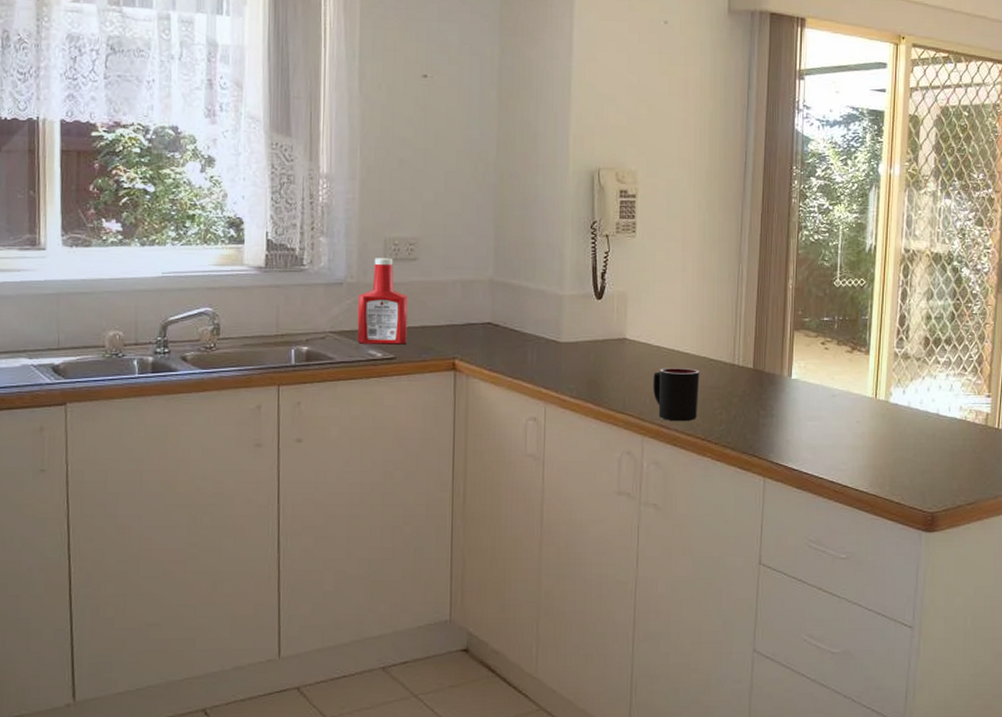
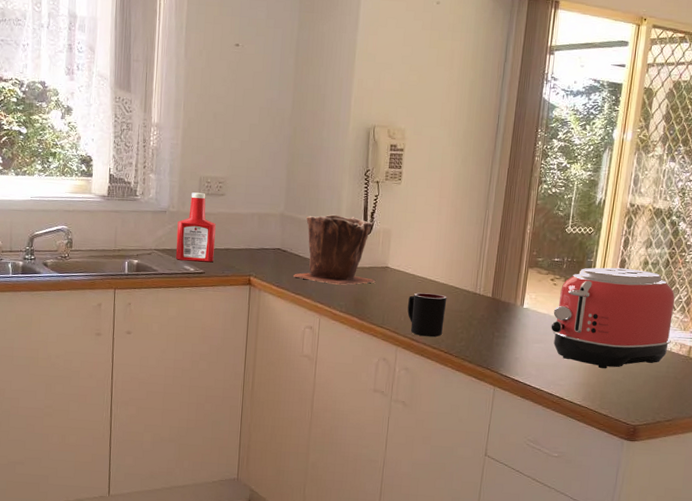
plant pot: none [509,277,612,364] -> present [293,214,376,285]
toaster: none [826,324,965,447] -> present [551,267,675,369]

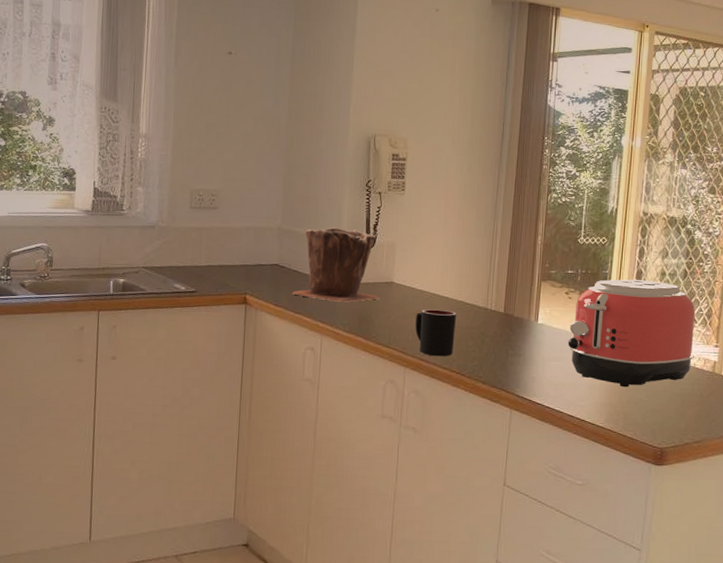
ketchup bottle: present [175,192,216,262] -> none [165,206,209,280]

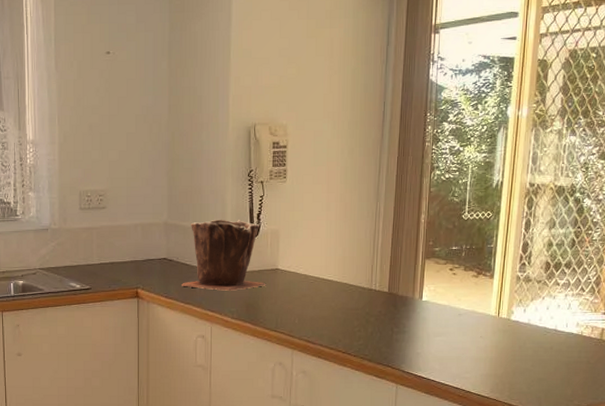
mug: present [415,309,457,357] -> none [301,293,342,338]
toaster: present [568,279,696,388] -> none [452,251,584,358]

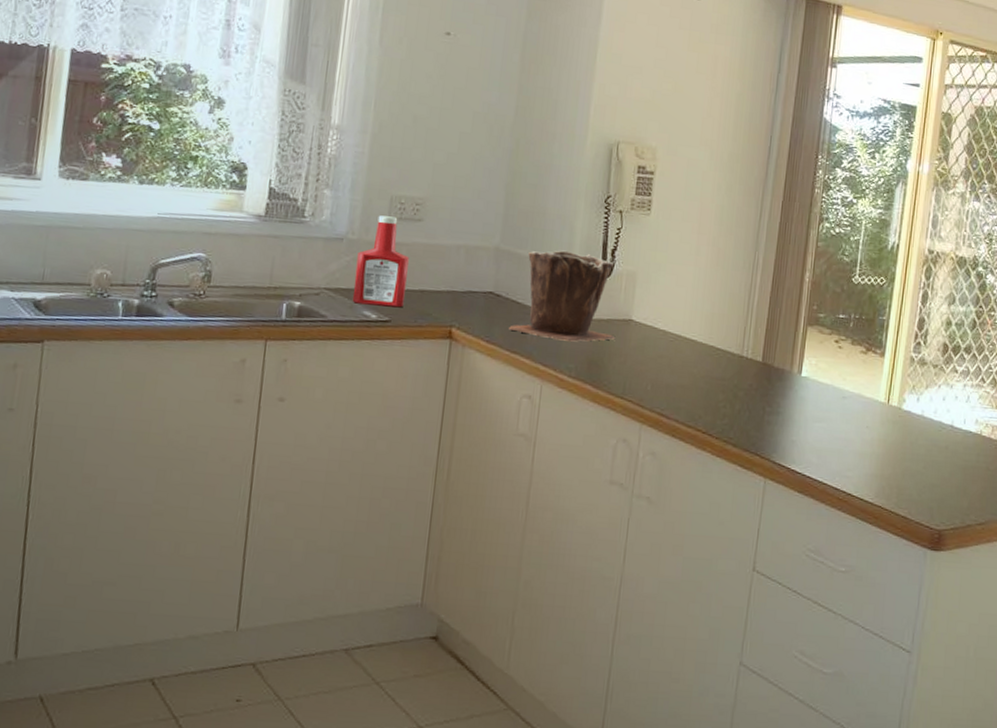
ketchup bottle: none [60,208,99,278] -> present [352,215,409,308]

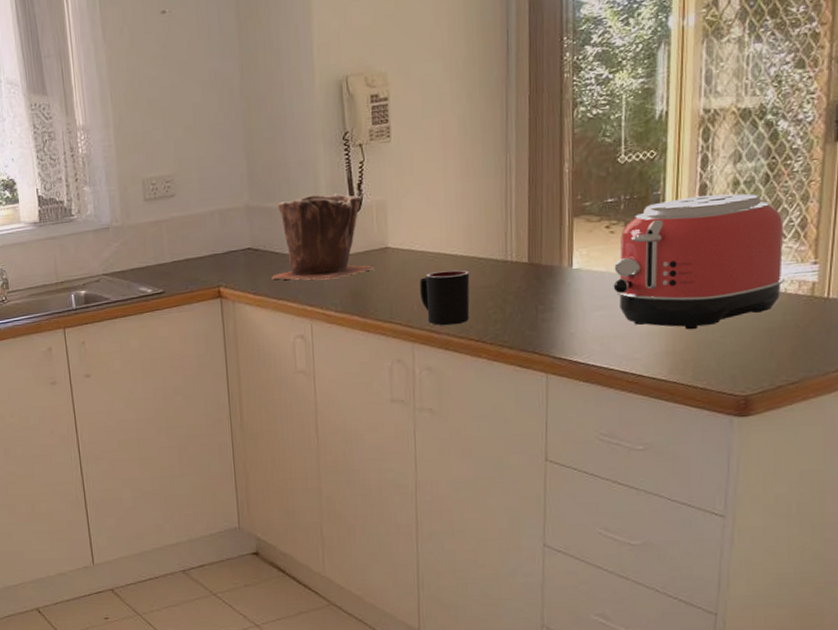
ketchup bottle: present [352,215,409,308] -> none [124,198,173,282]
mug: none [655,354,706,413] -> present [420,270,470,326]
toaster: none [835,327,985,457] -> present [613,193,785,330]

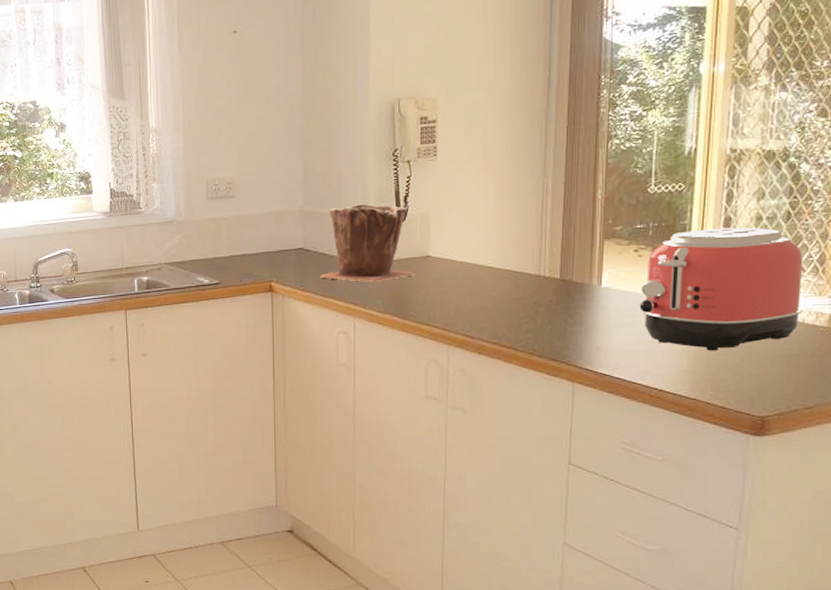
mug: present [420,270,470,326] -> none [457,281,505,332]

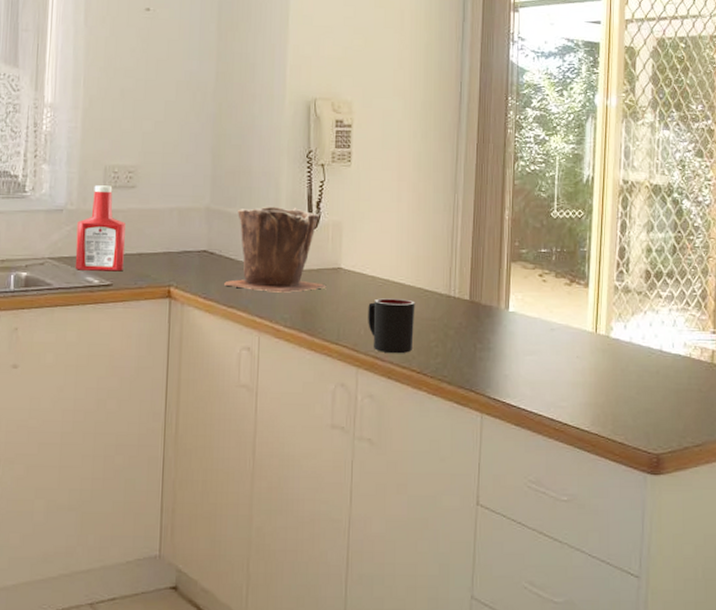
ketchup bottle: none [186,197,229,272] -> present [75,185,126,272]
mug: none [457,281,505,332] -> present [368,298,415,354]
toaster: present [639,227,803,351] -> none [544,257,689,384]

